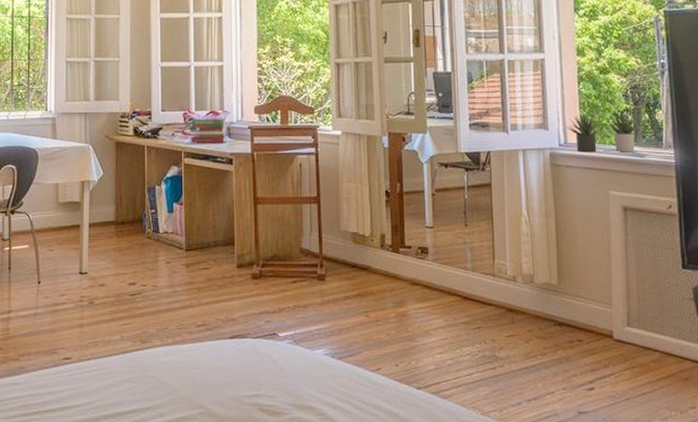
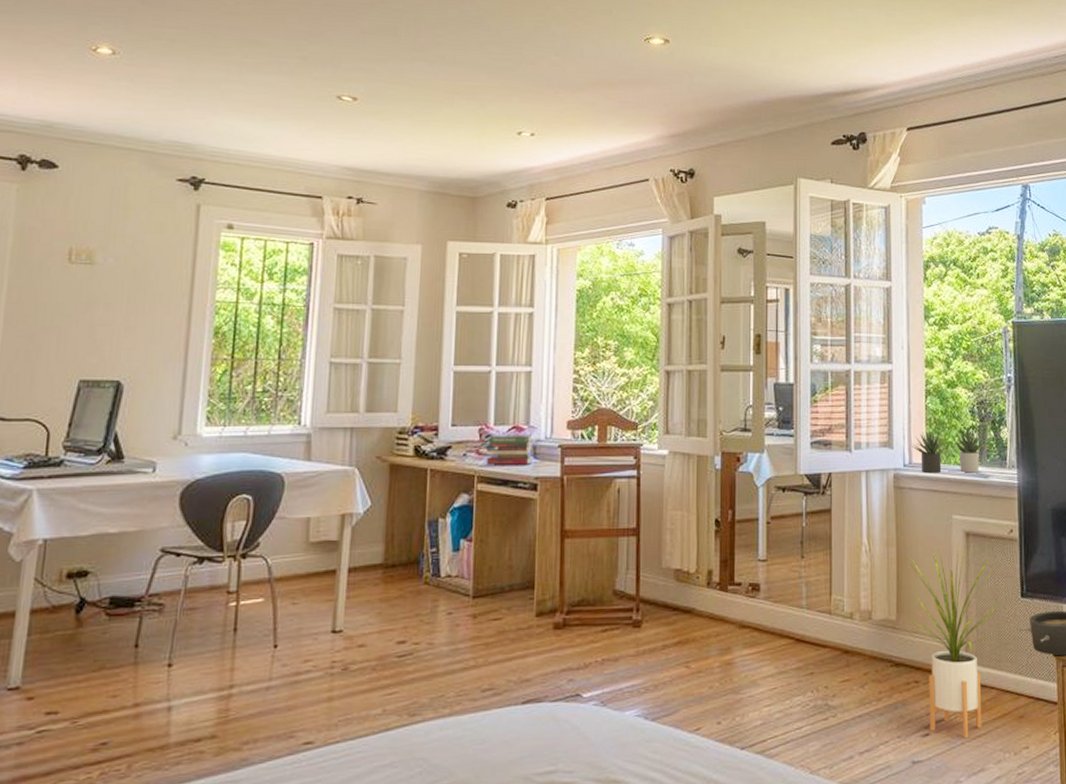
house plant: none [568,215,665,395] -> present [909,541,1003,739]

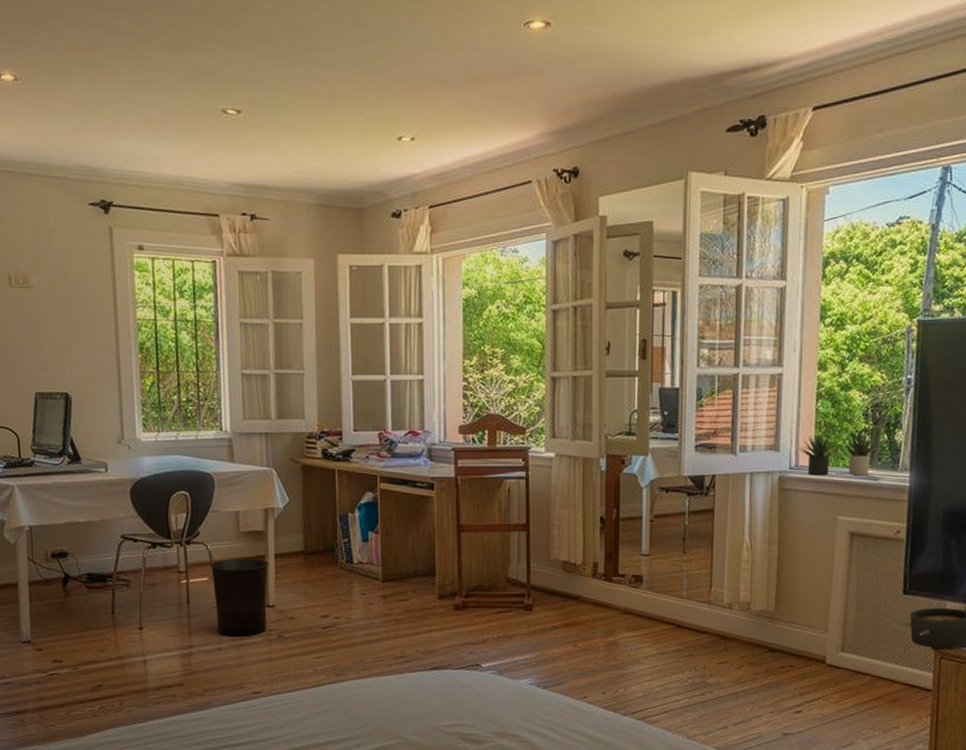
waste bin: none [267,574,340,672] -> present [210,559,269,637]
books: present [486,435,532,466] -> none [386,439,428,468]
house plant: present [909,541,1003,739] -> none [790,541,882,717]

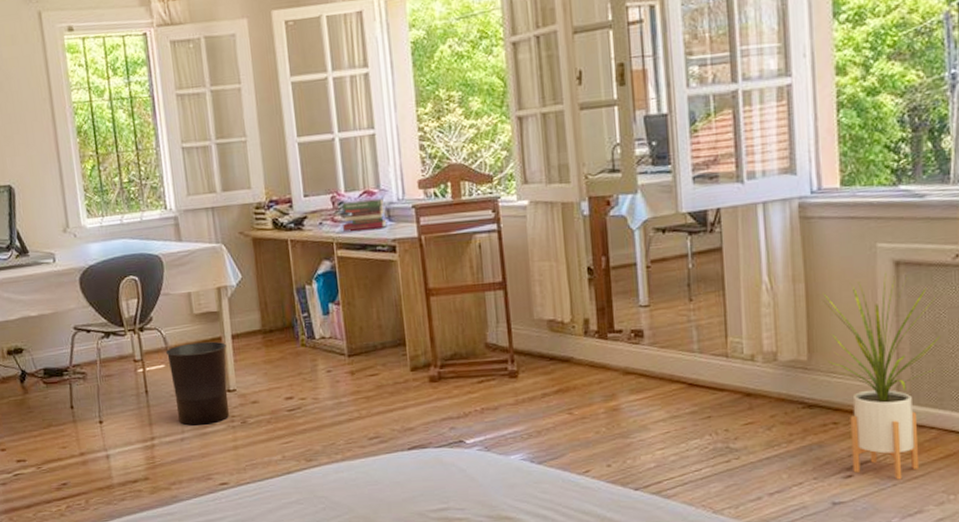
books: none [386,439,428,468] -> present [341,198,387,232]
house plant: none [790,541,882,717] -> present [821,272,947,480]
succulent plant: present [798,430,881,476] -> none [819,140,924,200]

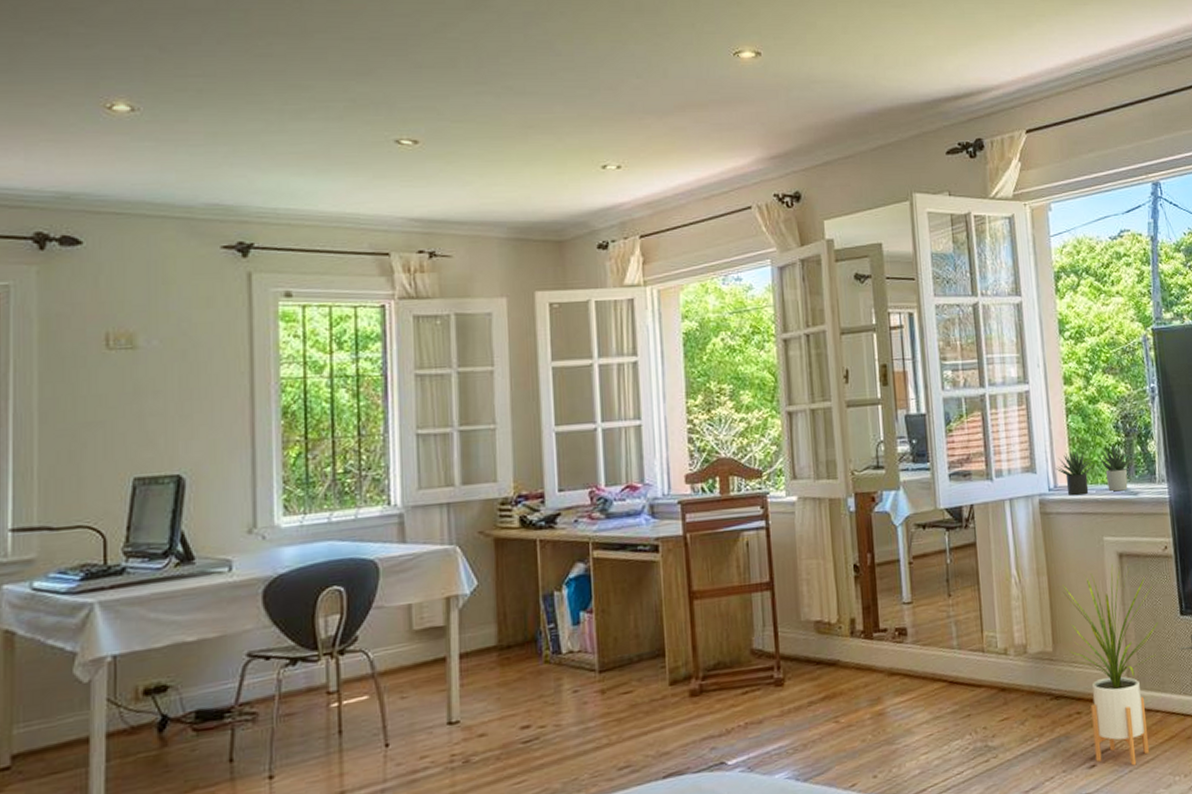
waste bin: present [165,341,230,426] -> none [371,662,451,772]
books: present [341,198,387,232] -> none [600,493,650,530]
succulent plant: none [819,140,924,200] -> present [1054,444,1136,497]

